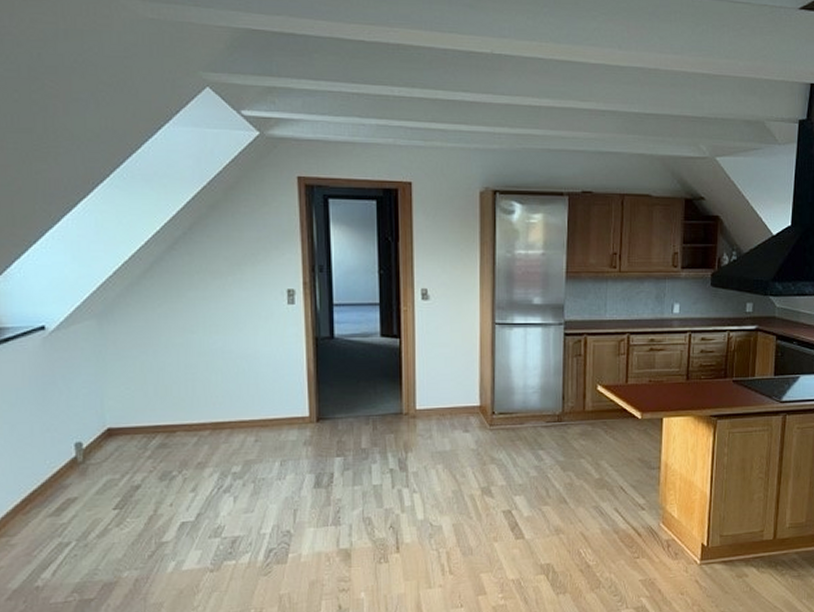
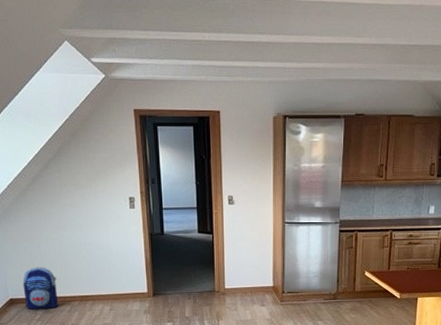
backpack: none [128,383,180,444] -> present [22,267,59,310]

